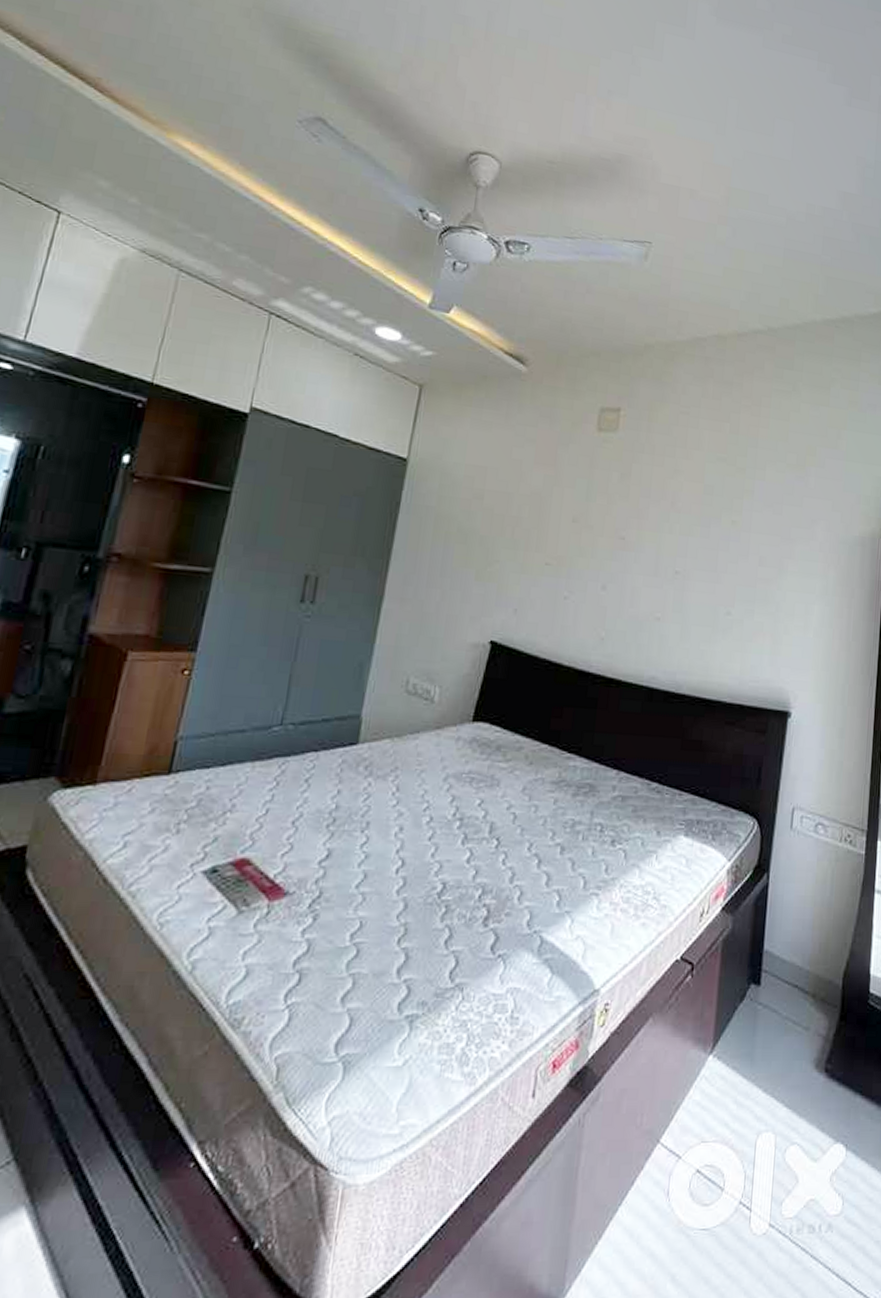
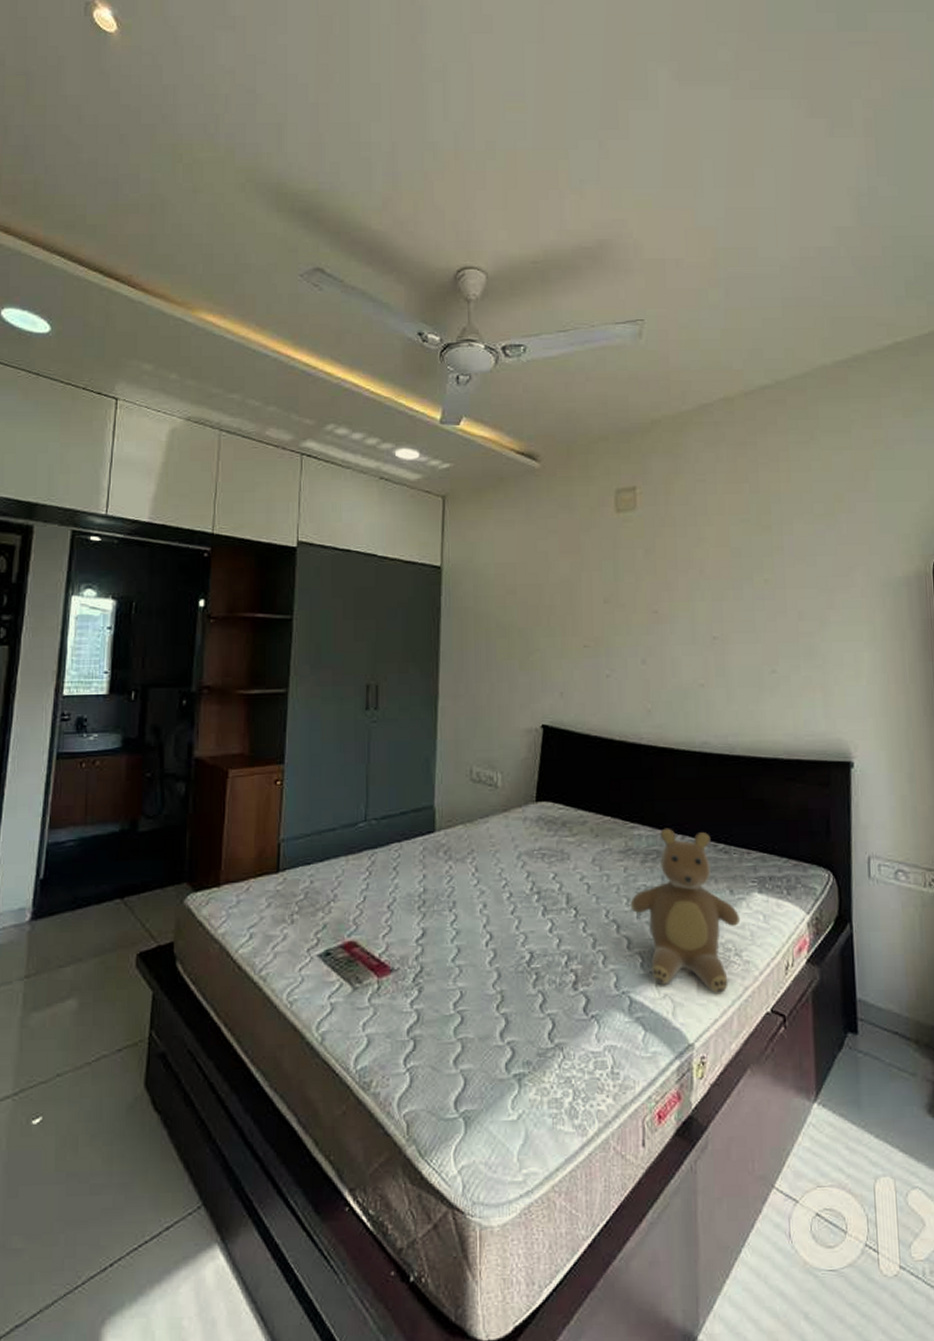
teddy bear: none [555,761,664,939] -> present [630,828,741,995]

